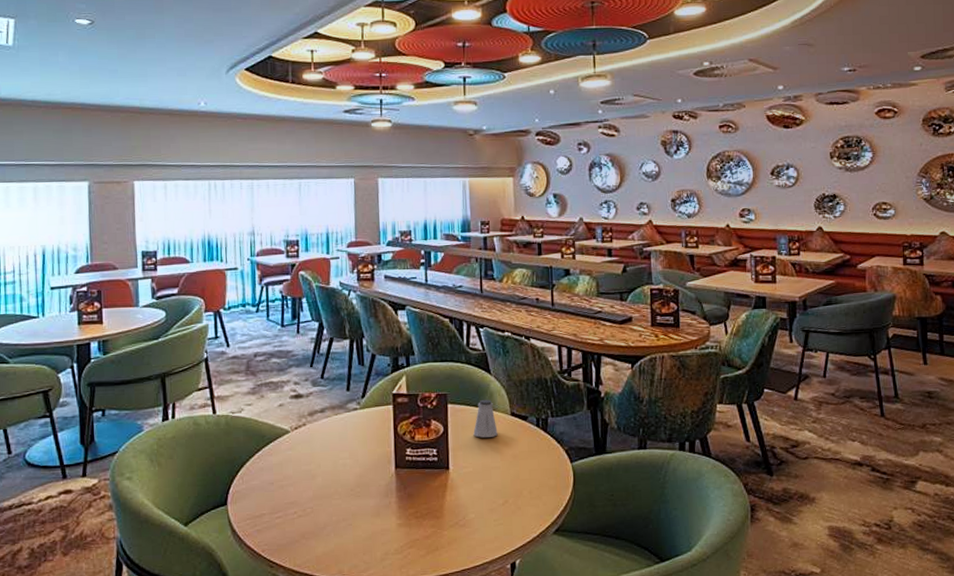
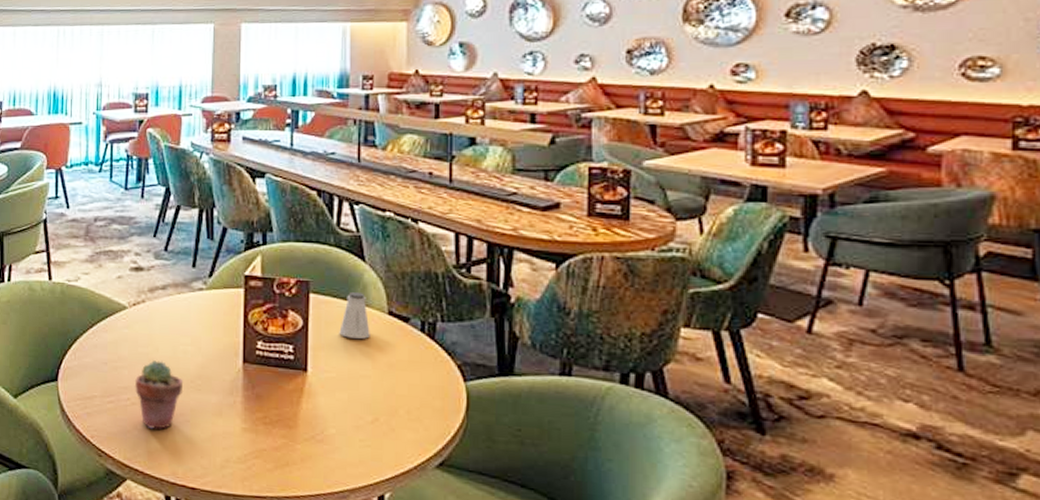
potted succulent: none [300,475,345,536] -> present [134,360,184,429]

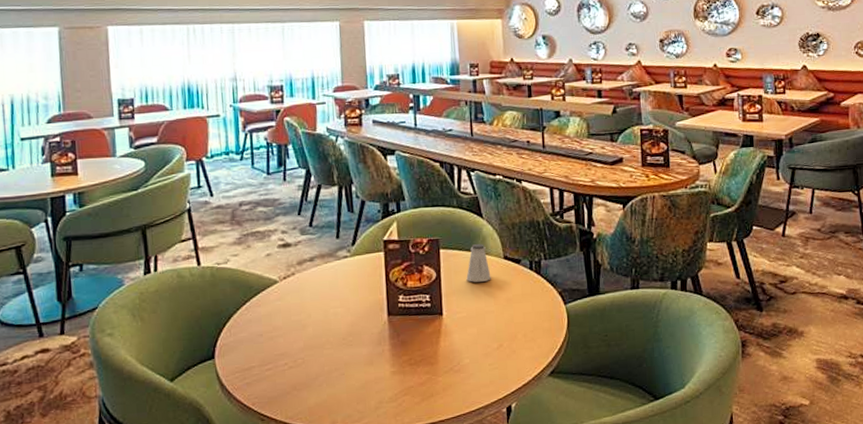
potted succulent: present [134,360,184,429] -> none [290,325,336,387]

